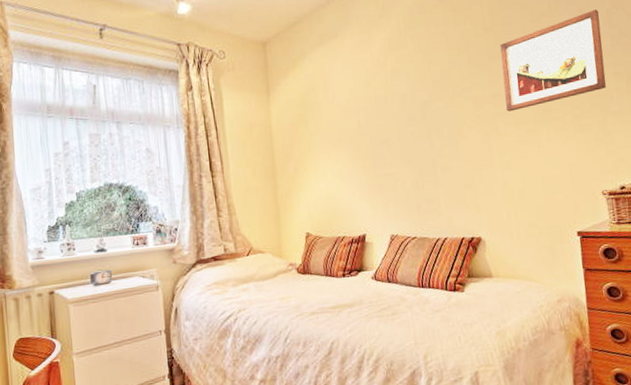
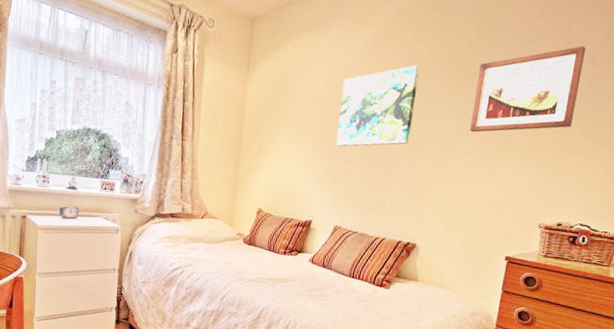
wall art: none [367,57,449,152] -> present [335,65,420,147]

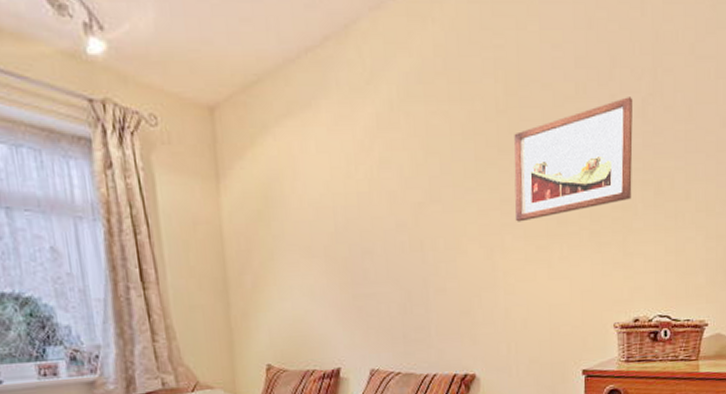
wall art: present [335,65,420,147] -> none [347,145,446,265]

